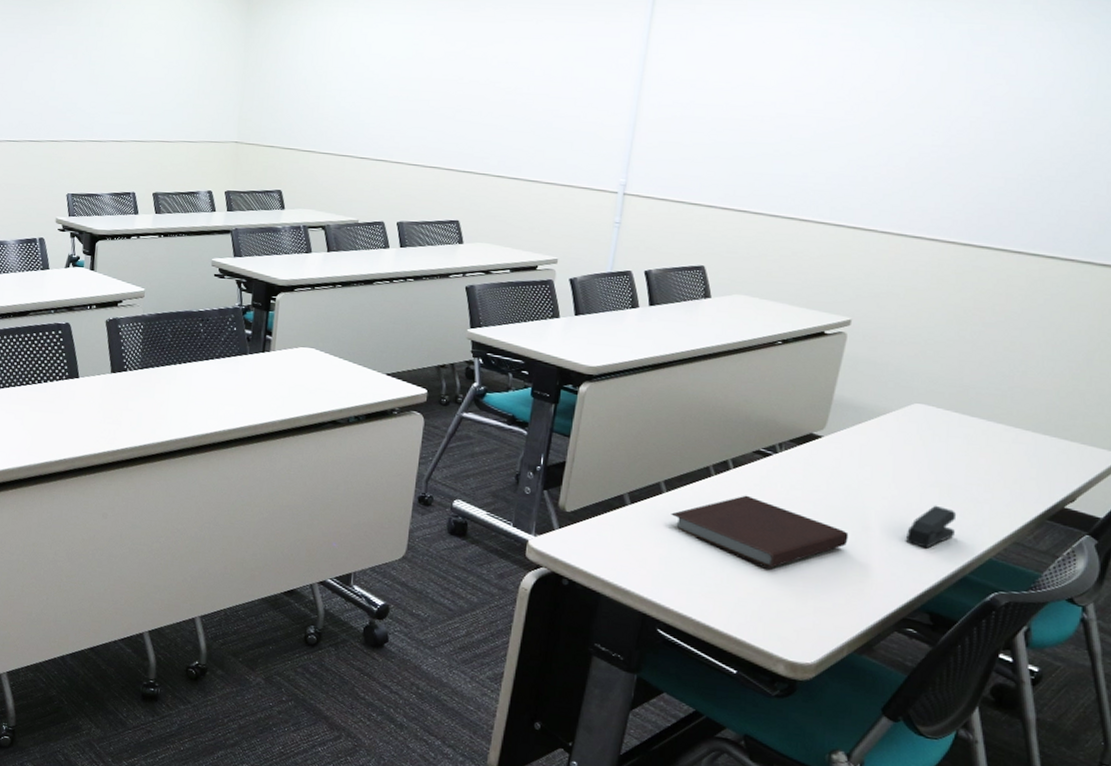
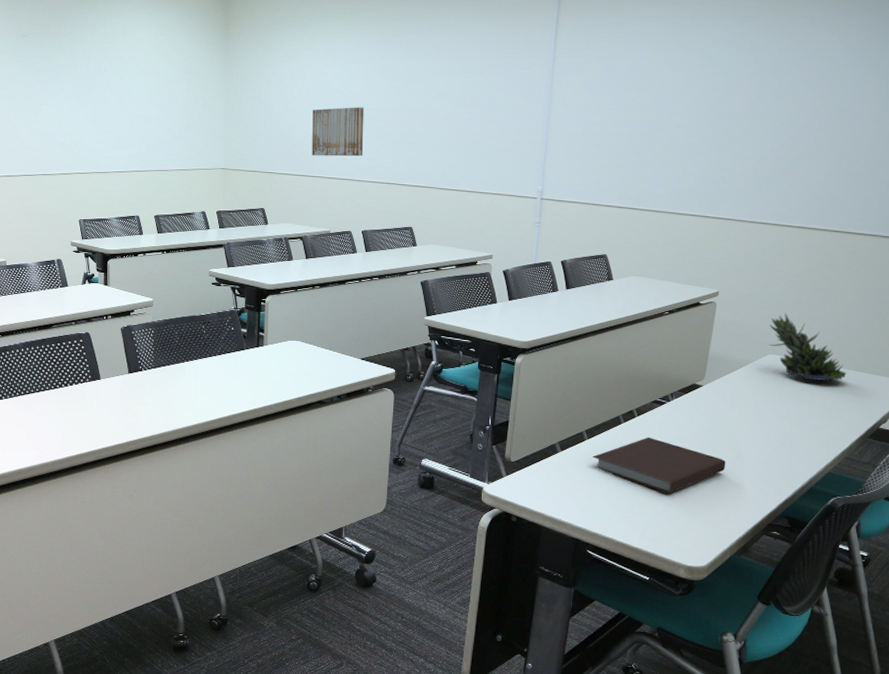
wall art: none [342,75,409,134] -> present [312,107,364,157]
stapler: present [905,505,957,549] -> none [767,433,804,468]
succulent plant: none [915,352,1022,444] -> present [769,313,847,383]

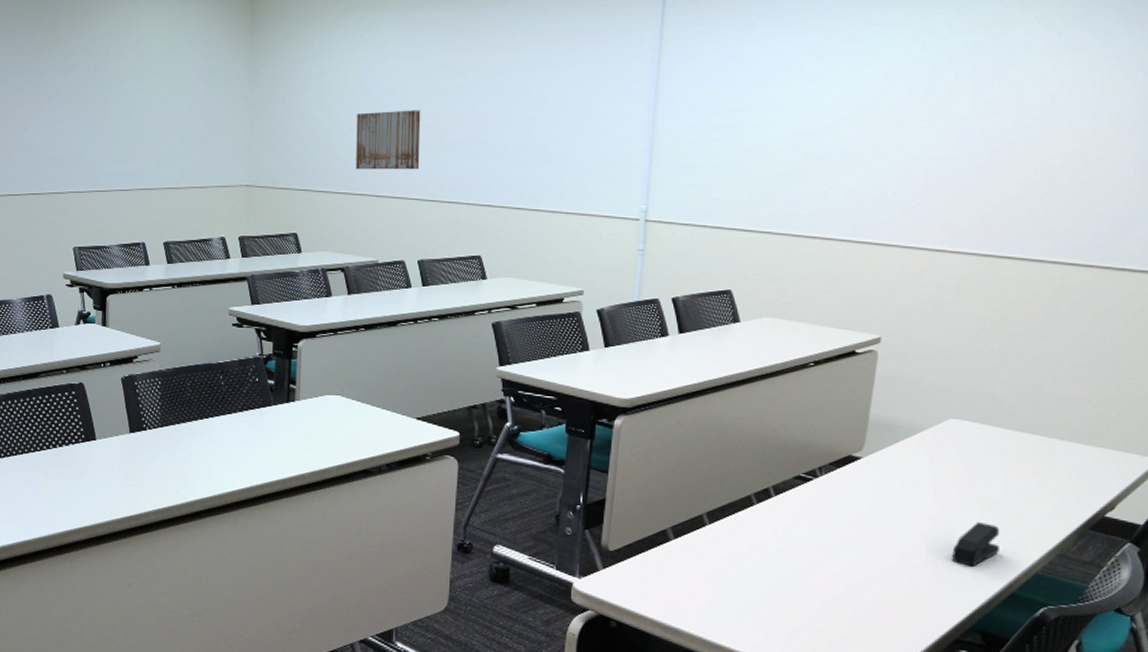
notebook: present [592,437,726,494] -> none [716,522,895,598]
stapler: none [767,433,804,468] -> present [951,521,1000,567]
succulent plant: present [769,313,847,383] -> none [950,365,1057,456]

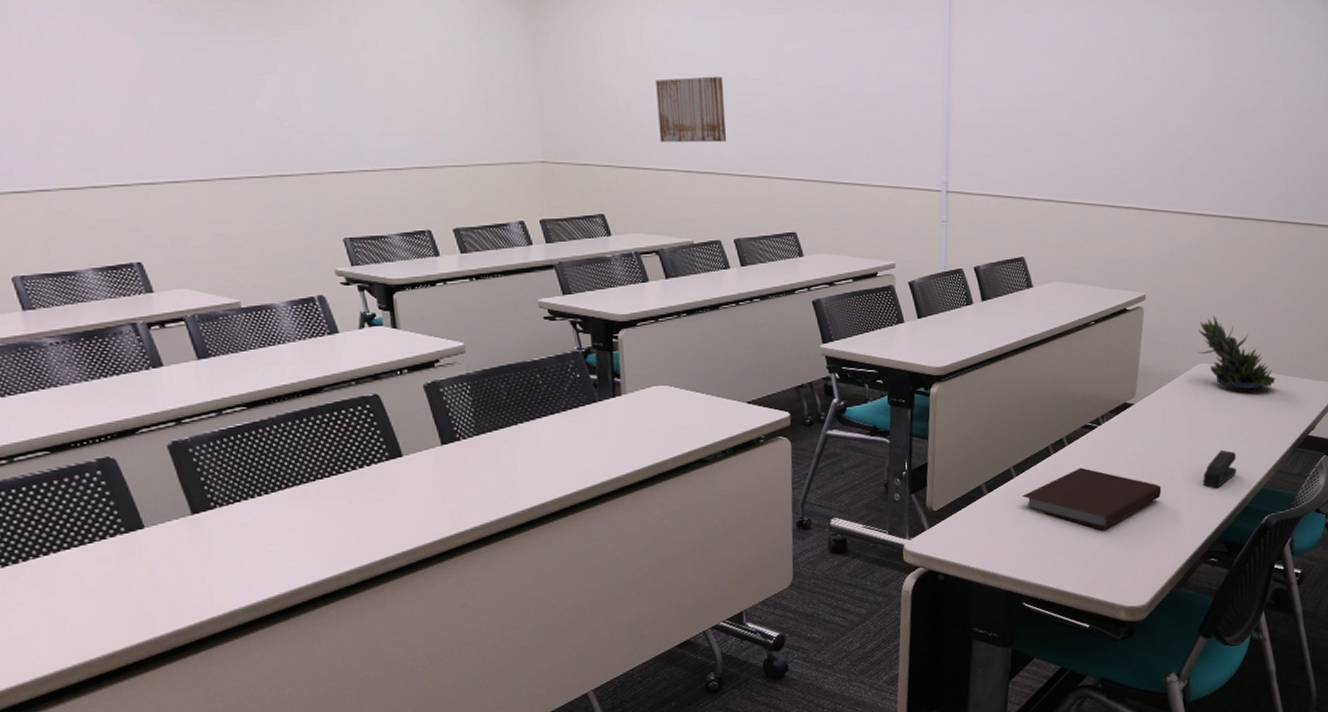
notebook: none [716,522,895,598] -> present [1022,467,1162,530]
succulent plant: none [950,365,1057,456] -> present [1199,315,1276,391]

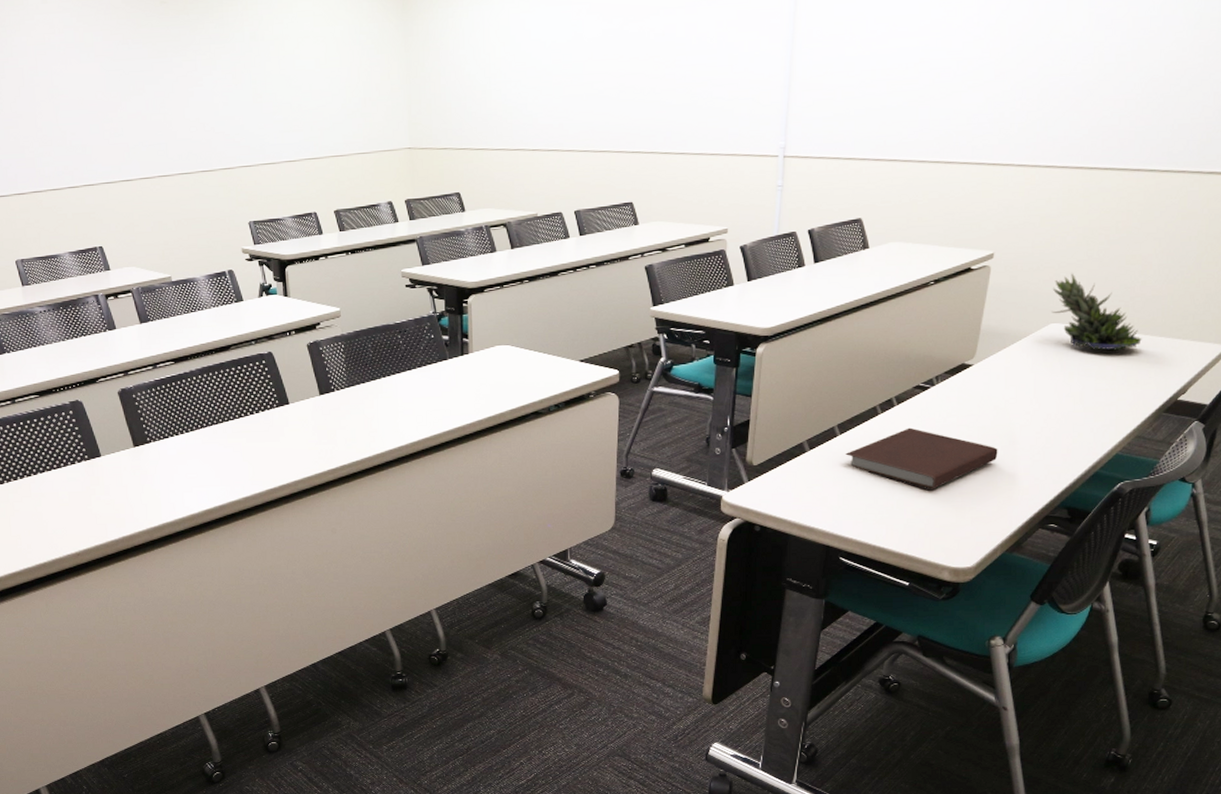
wall art: present [656,76,727,143] -> none [510,59,572,125]
stapler: present [1202,449,1237,488] -> none [1045,413,1089,453]

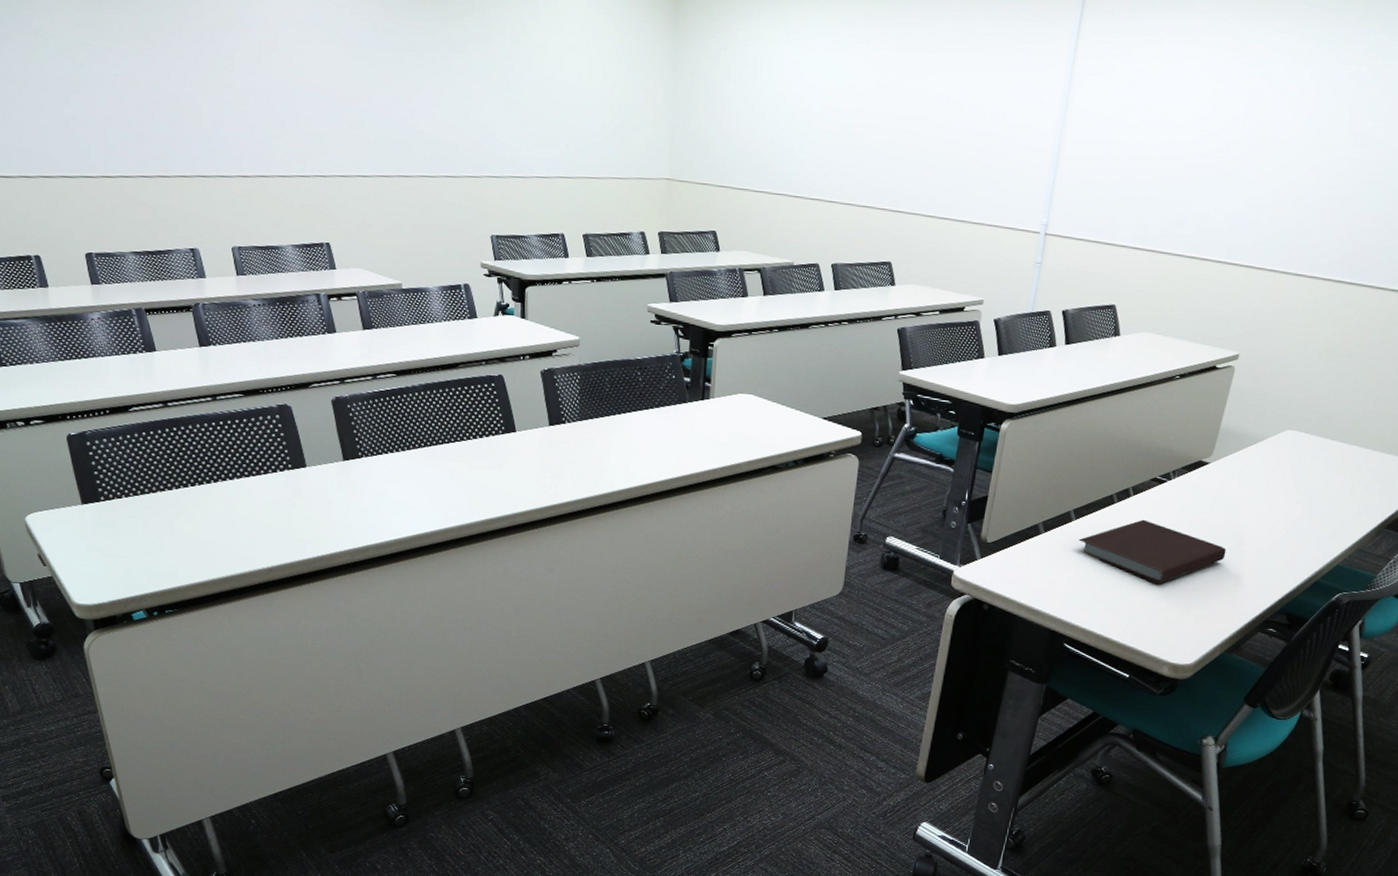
succulent plant: present [1051,273,1142,352] -> none [1288,382,1371,464]

